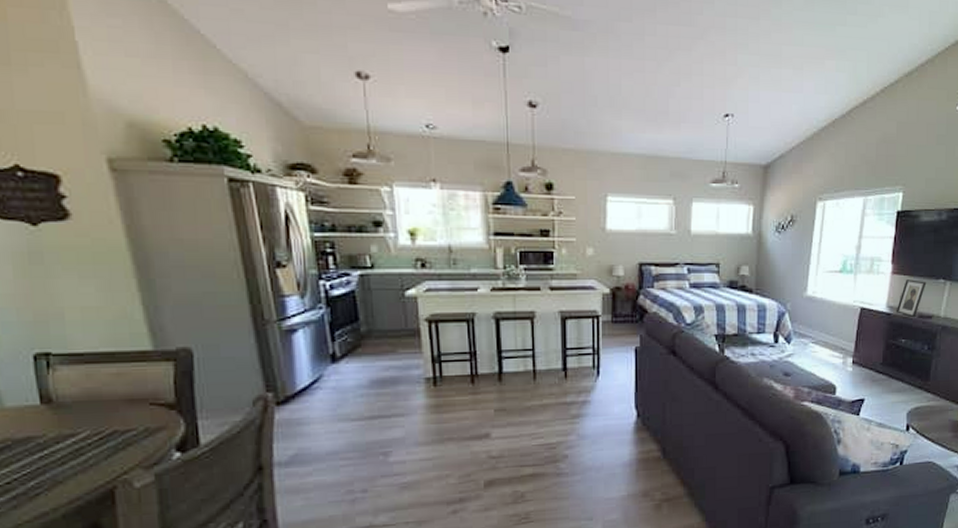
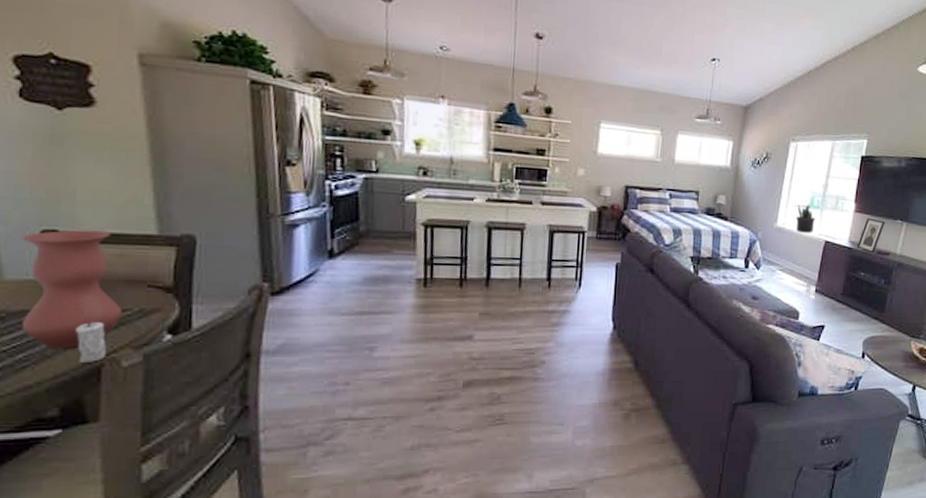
vase: none [14,350,129,475] -> present [20,229,123,349]
candle: none [84,440,117,486] -> present [76,317,106,362]
planter: none [828,270,848,300] -> present [796,205,815,233]

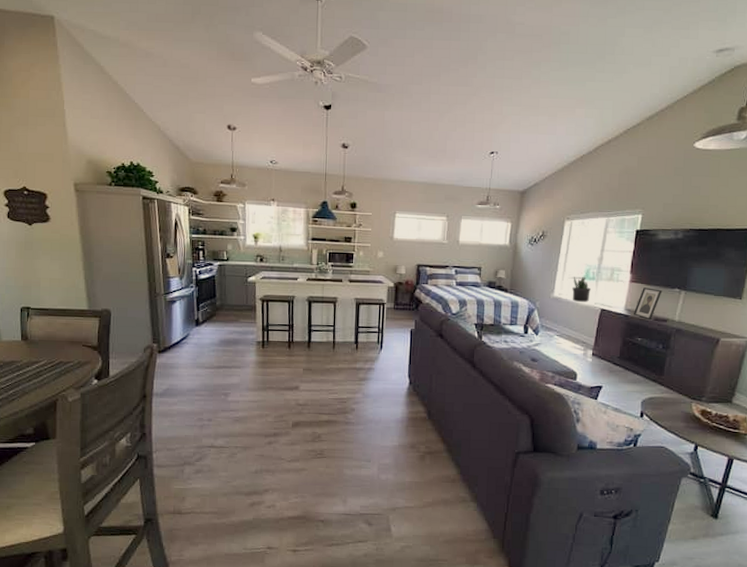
vase: present [20,229,123,349] -> none [10,306,68,388]
candle: present [76,317,106,362] -> none [42,367,59,398]

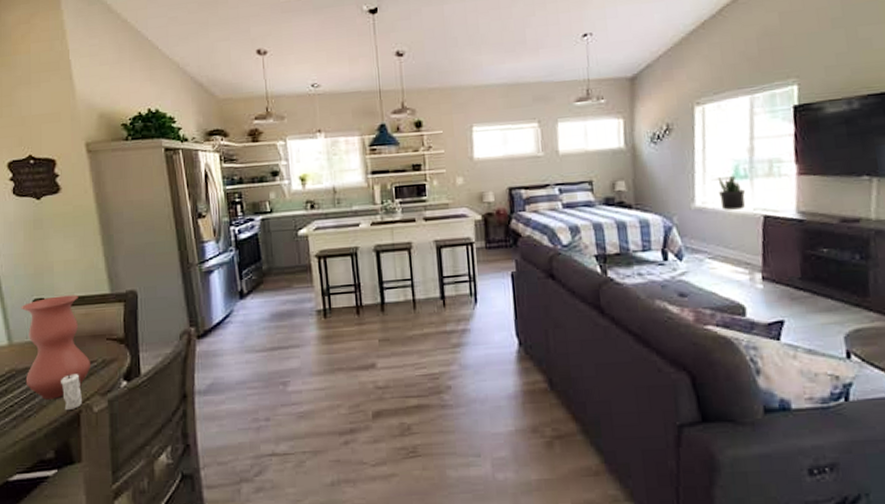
vase: none [10,306,68,388] -> present [21,295,91,400]
candle: none [42,367,59,398] -> present [61,370,82,410]
picture frame: present [633,287,663,321] -> none [809,179,846,223]

